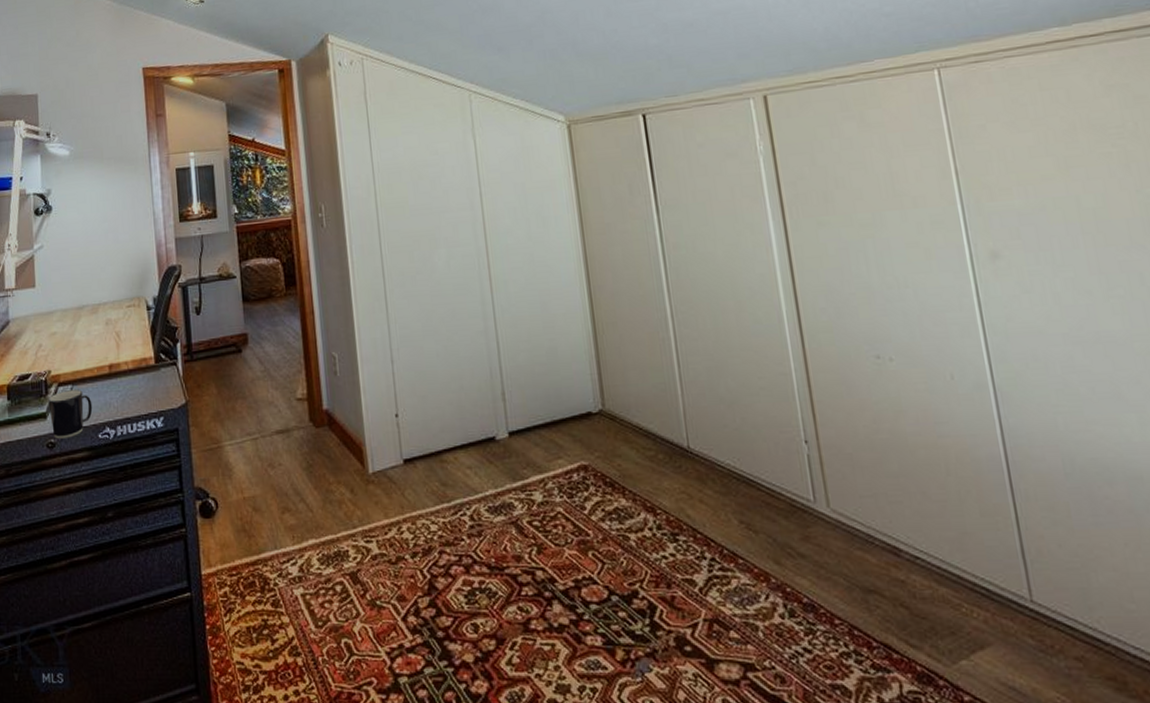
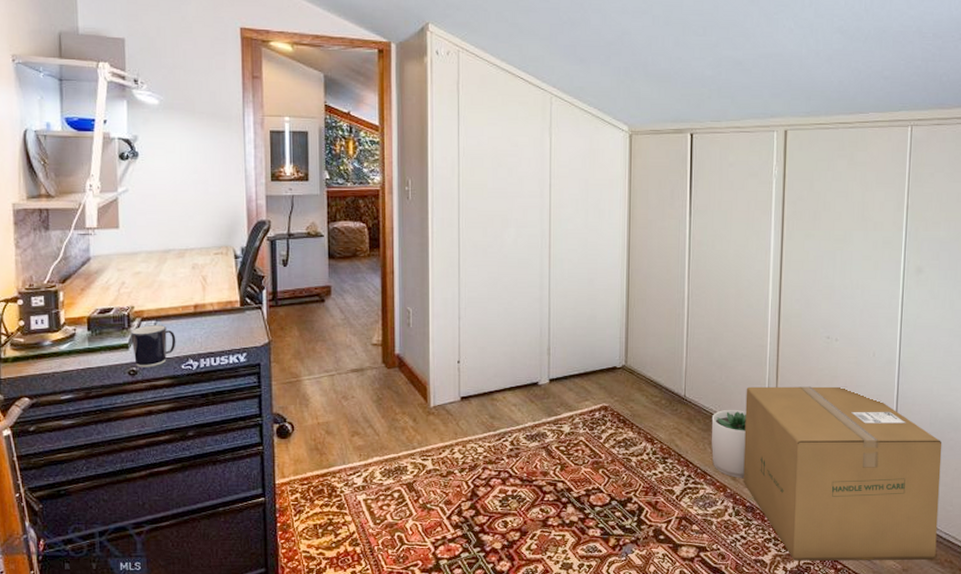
planter: none [730,464,793,561] -> present [711,410,746,478]
box: none [772,424,1127,690] -> present [743,386,942,561]

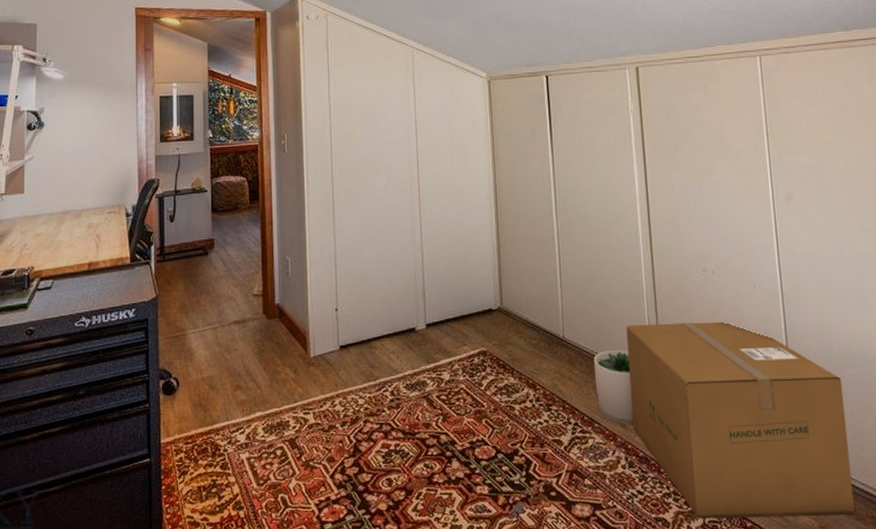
mug: present [130,325,176,367] -> none [30,284,71,327]

